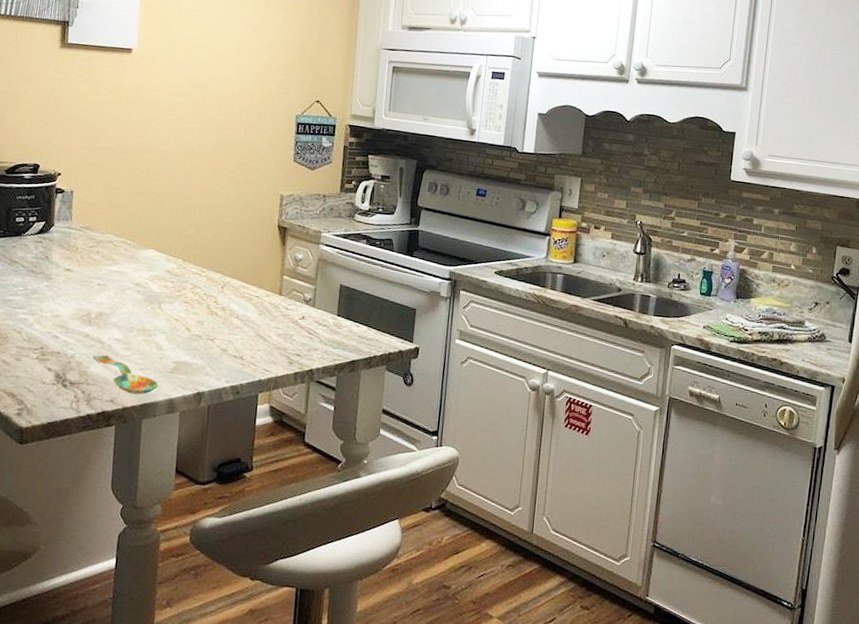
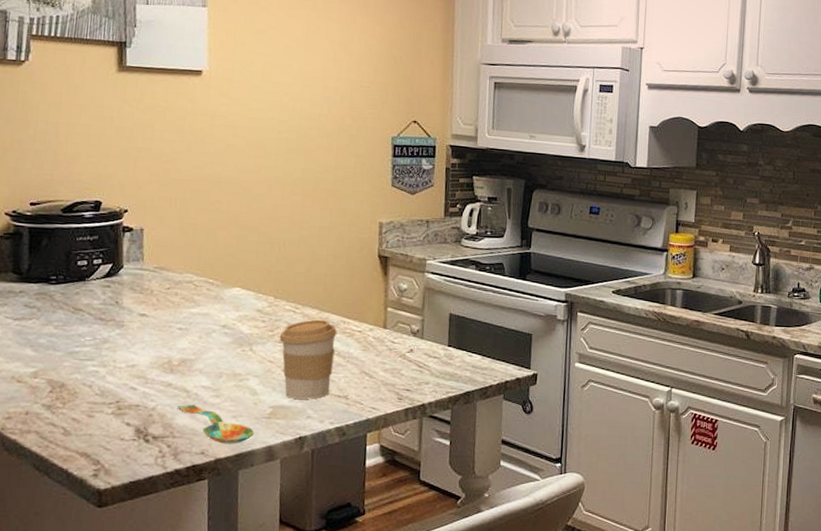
coffee cup: none [185,283,237,358] -> present [279,319,337,399]

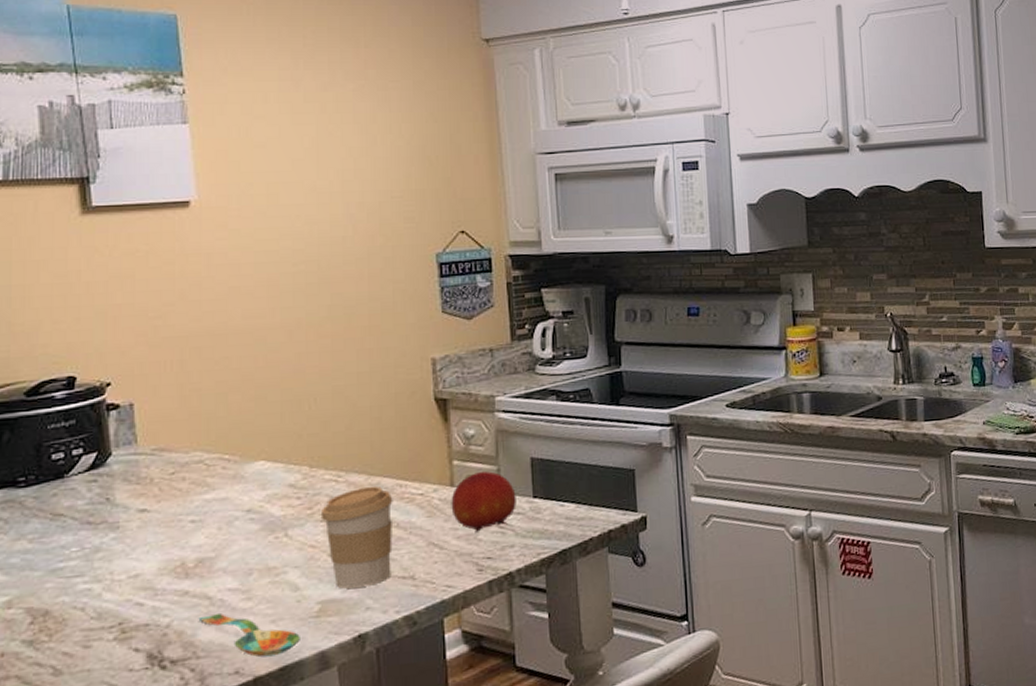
fruit: none [382,320,435,369] -> present [451,471,516,534]

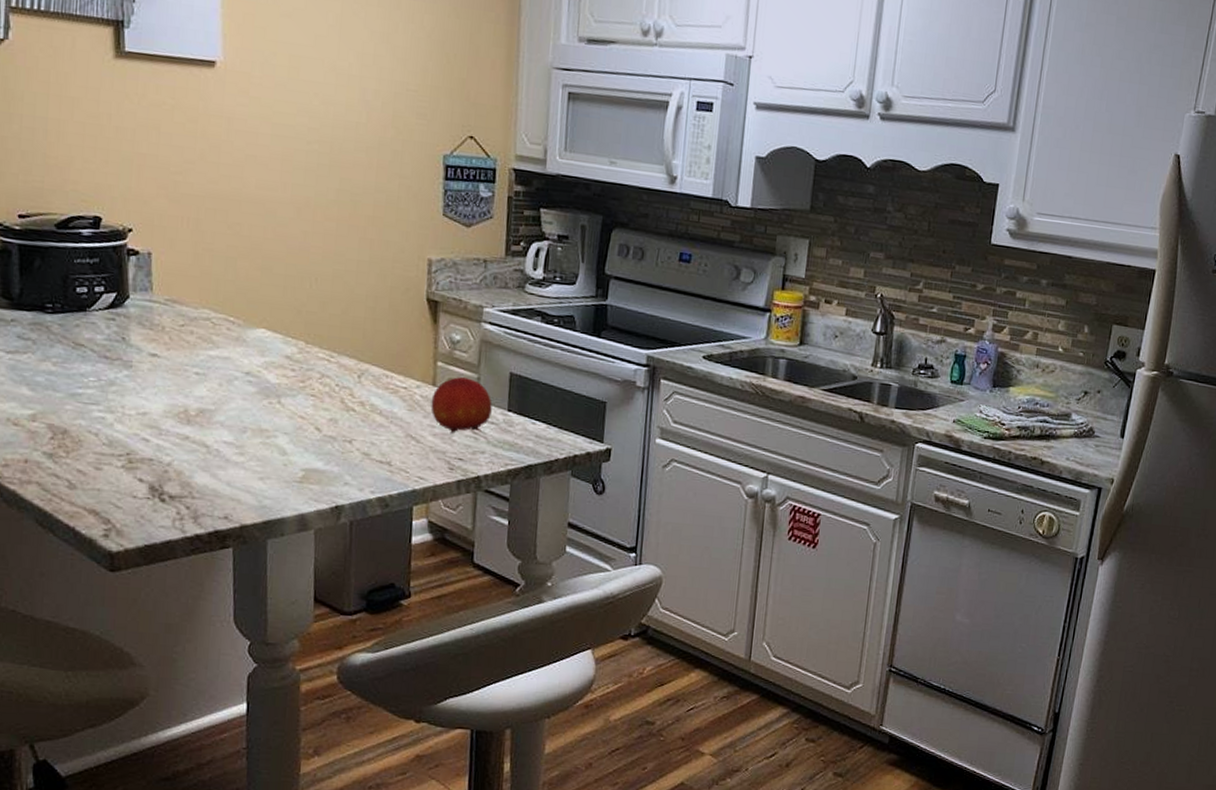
spoon: present [198,612,300,658] -> none [196,461,284,510]
coffee cup: present [320,486,393,589] -> none [311,371,379,464]

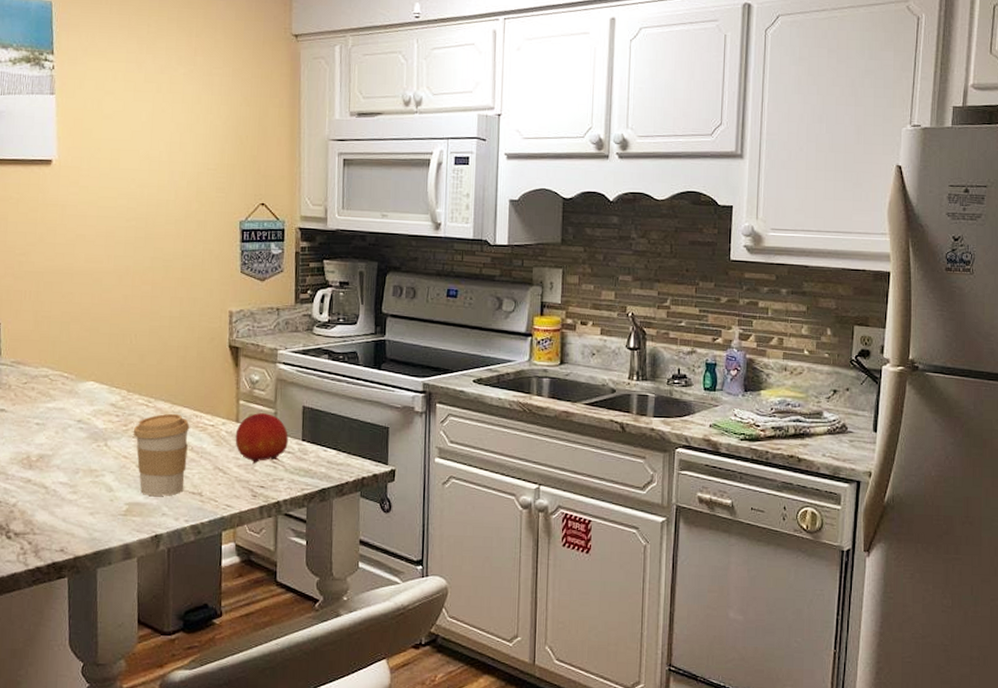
coffee cup: none [311,371,379,464] -> present [133,413,190,496]

